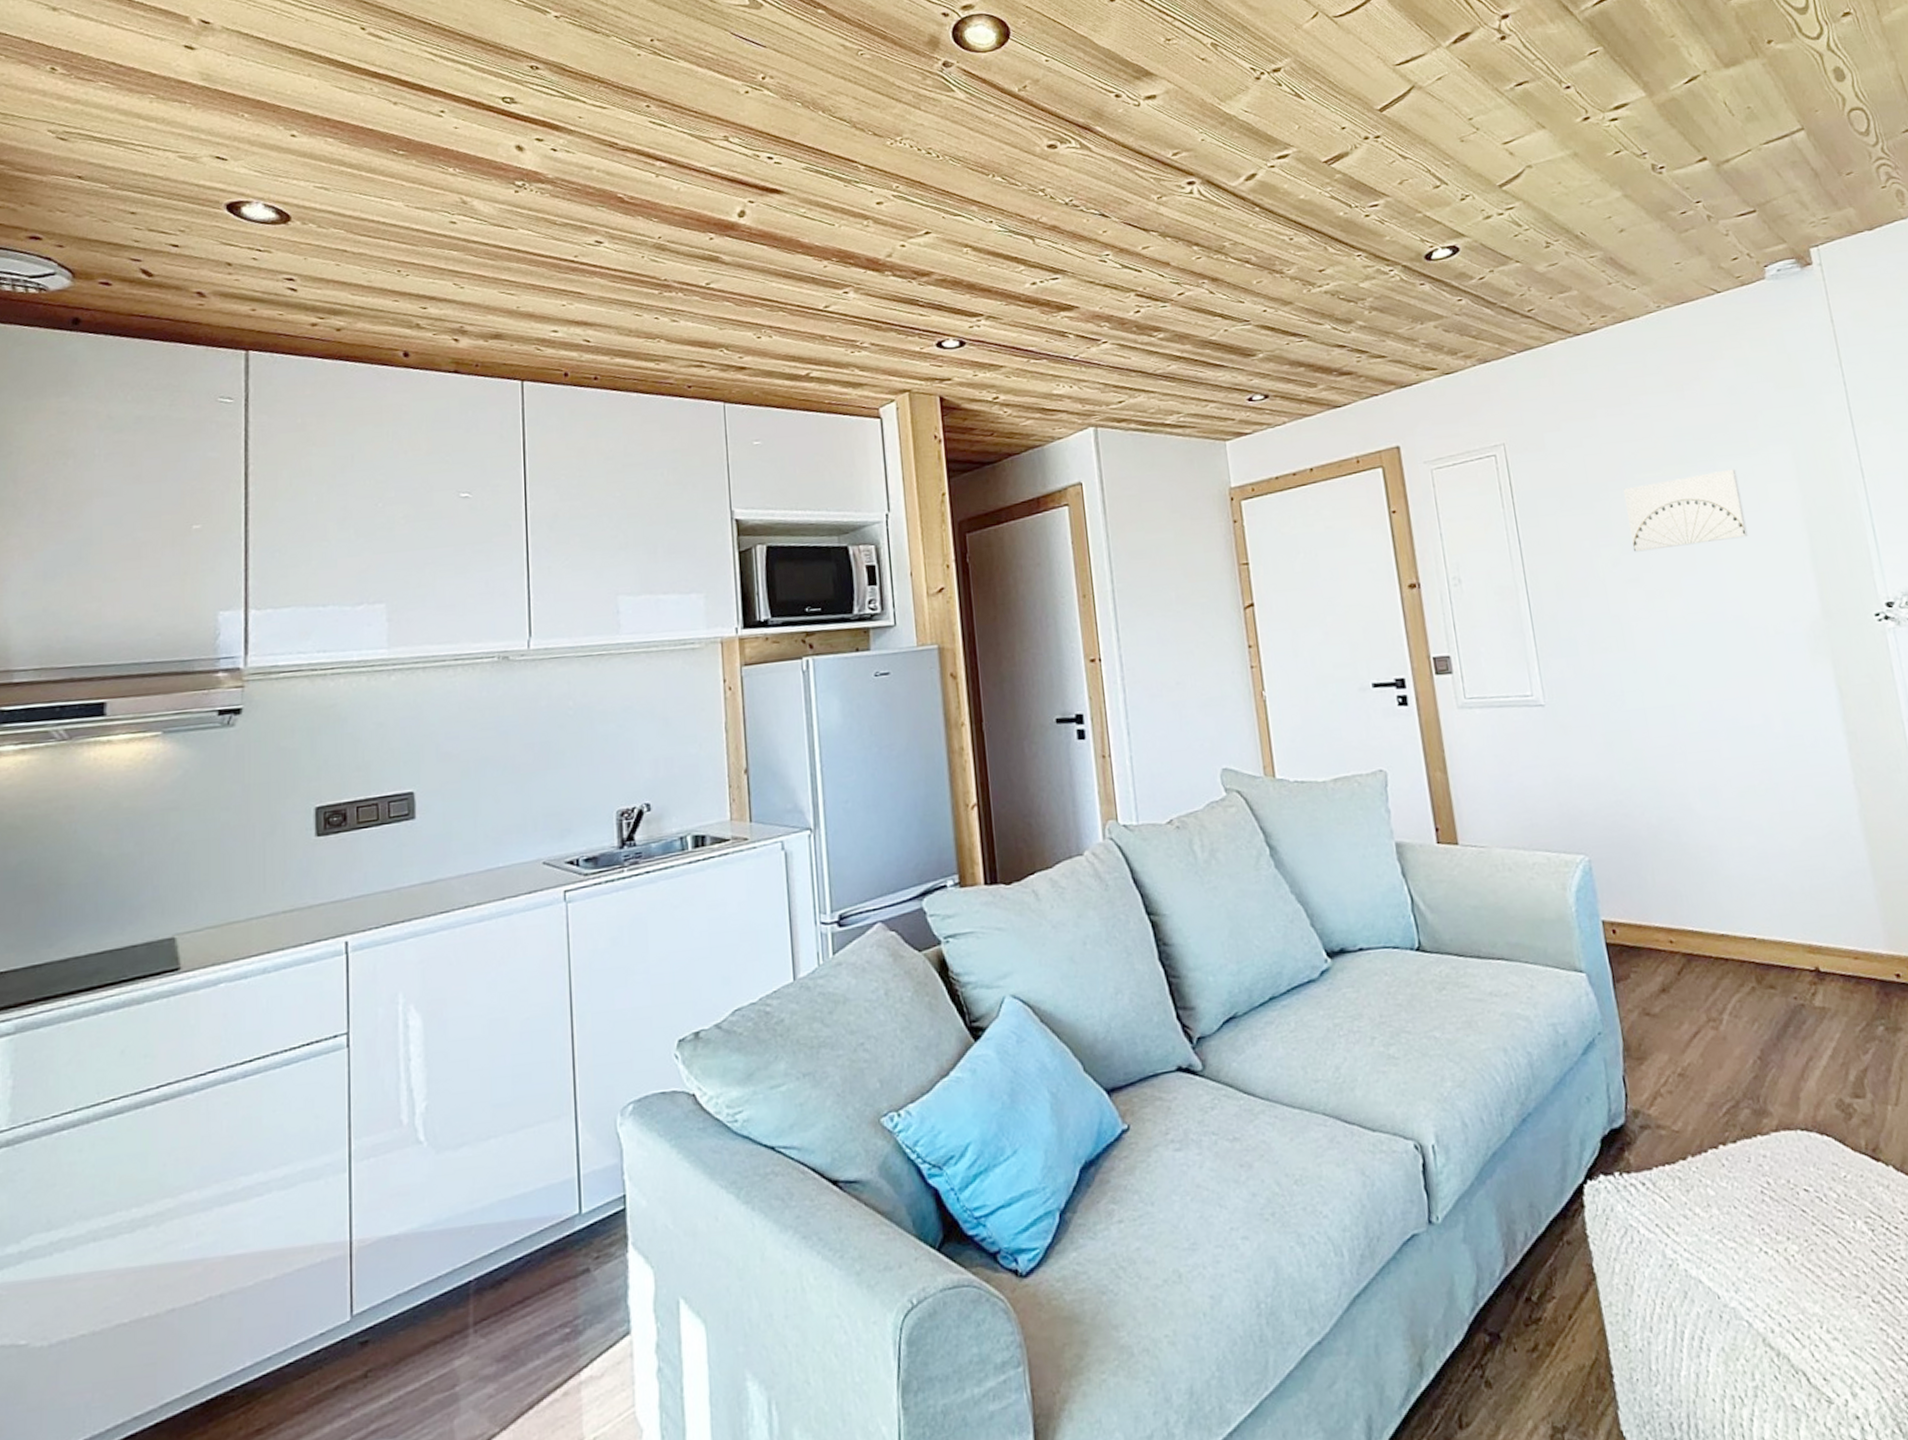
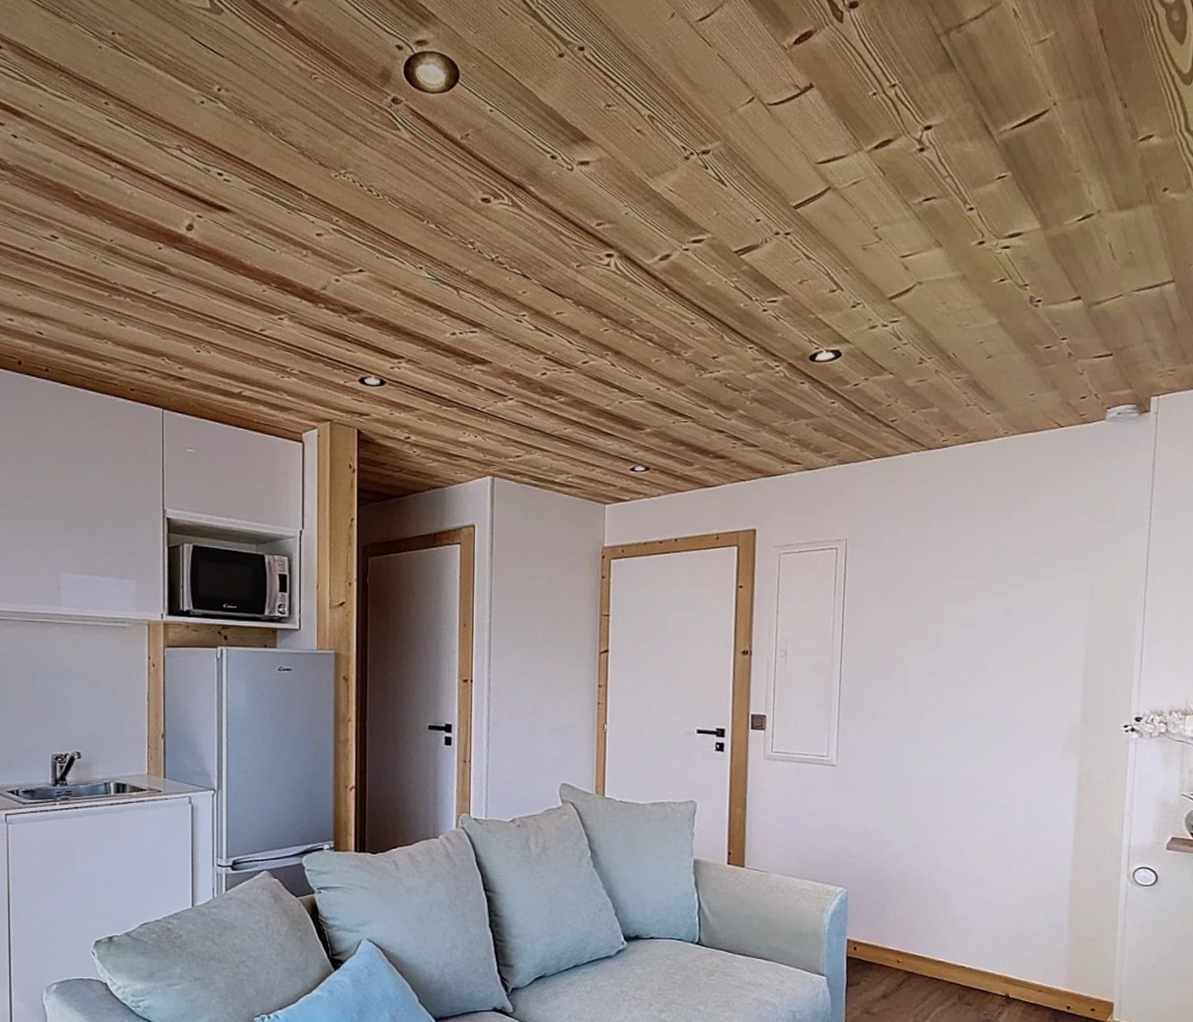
wall art: present [1623,469,1748,552] -> none [938,587,1039,649]

